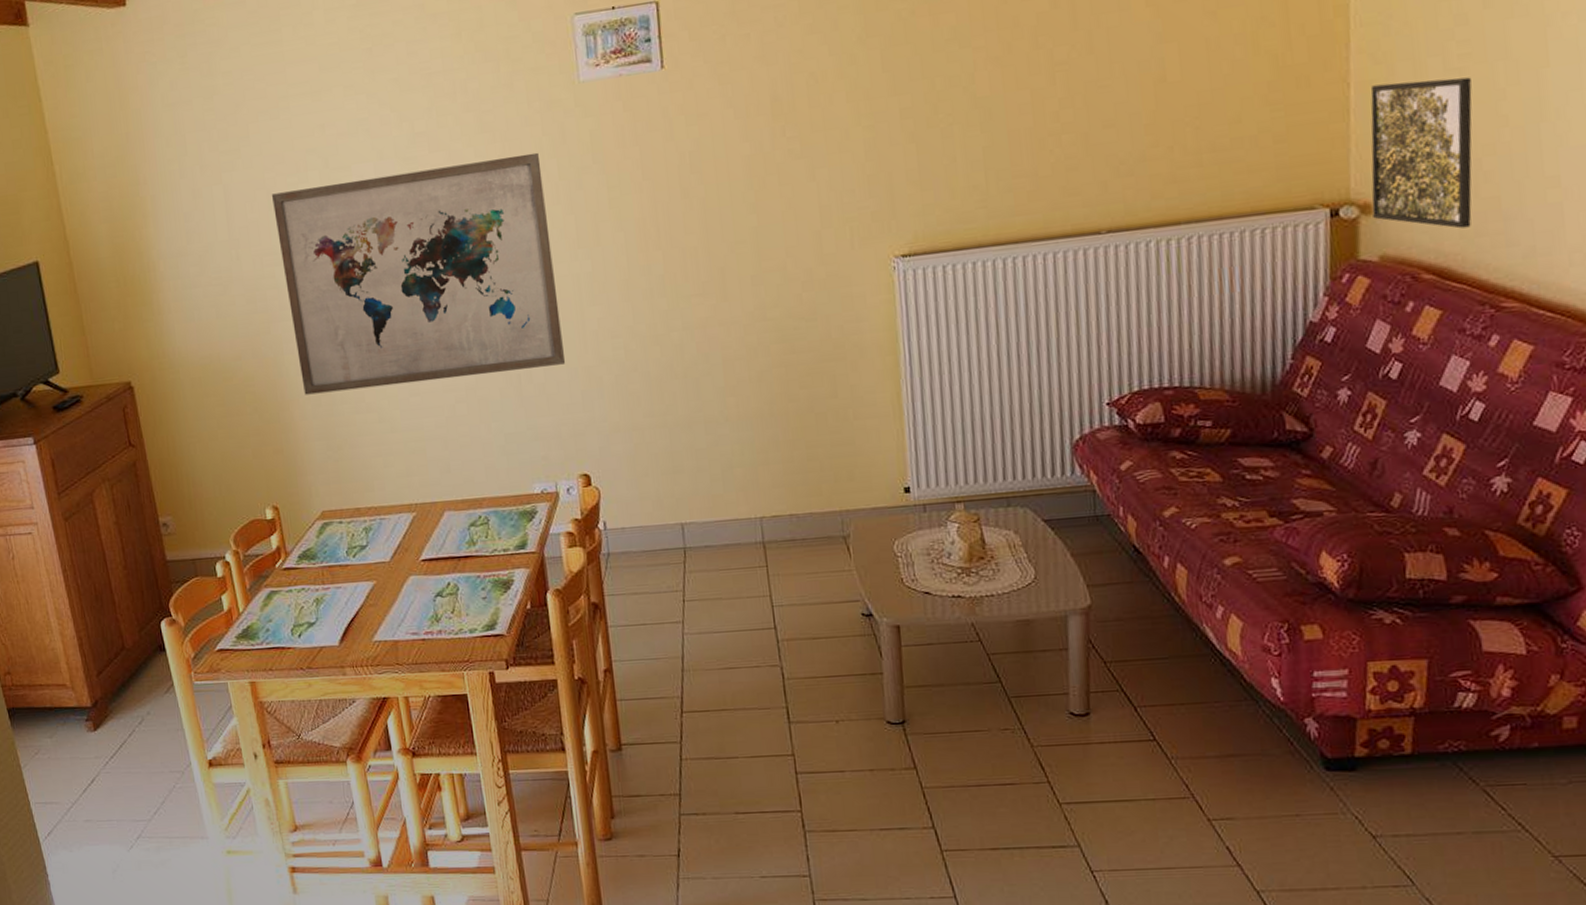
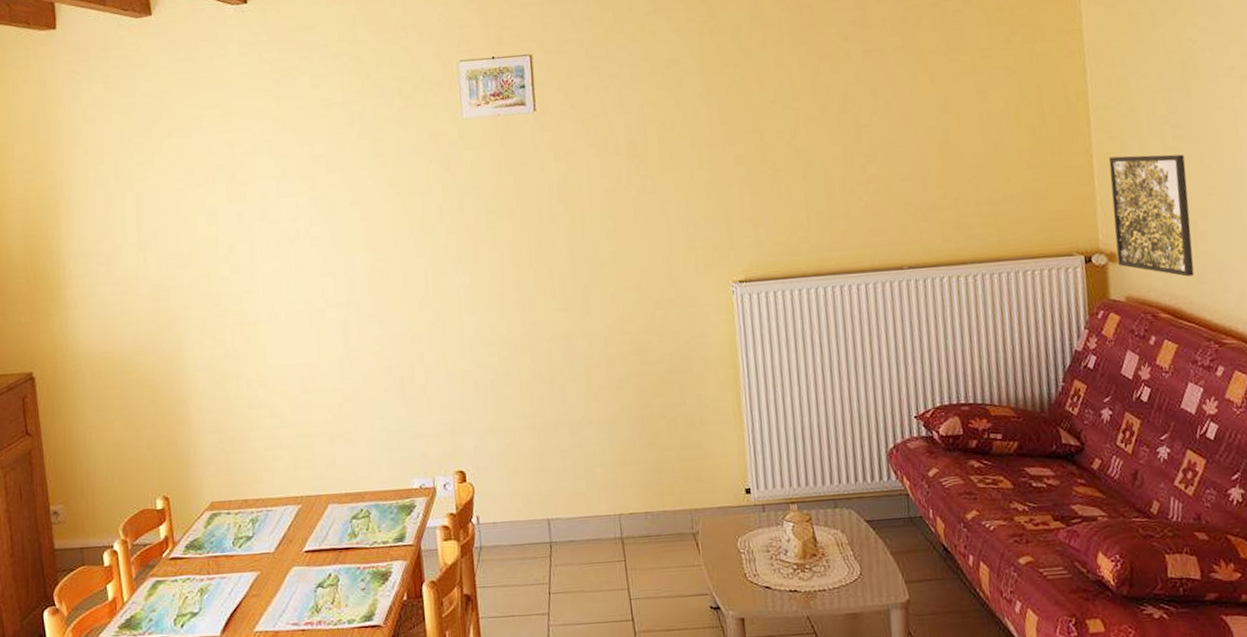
wall art: present [271,152,566,395] -> none [180,177,445,390]

